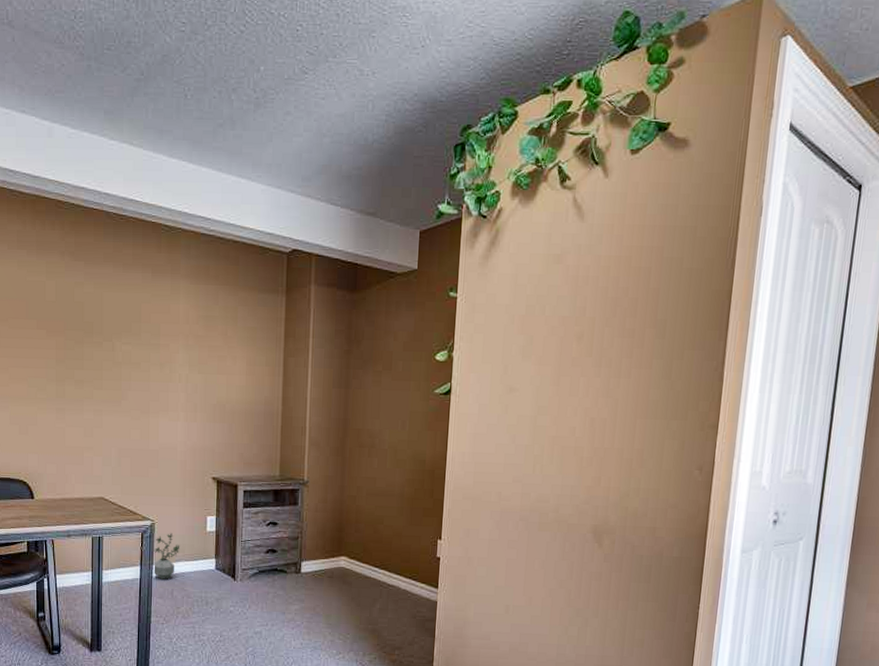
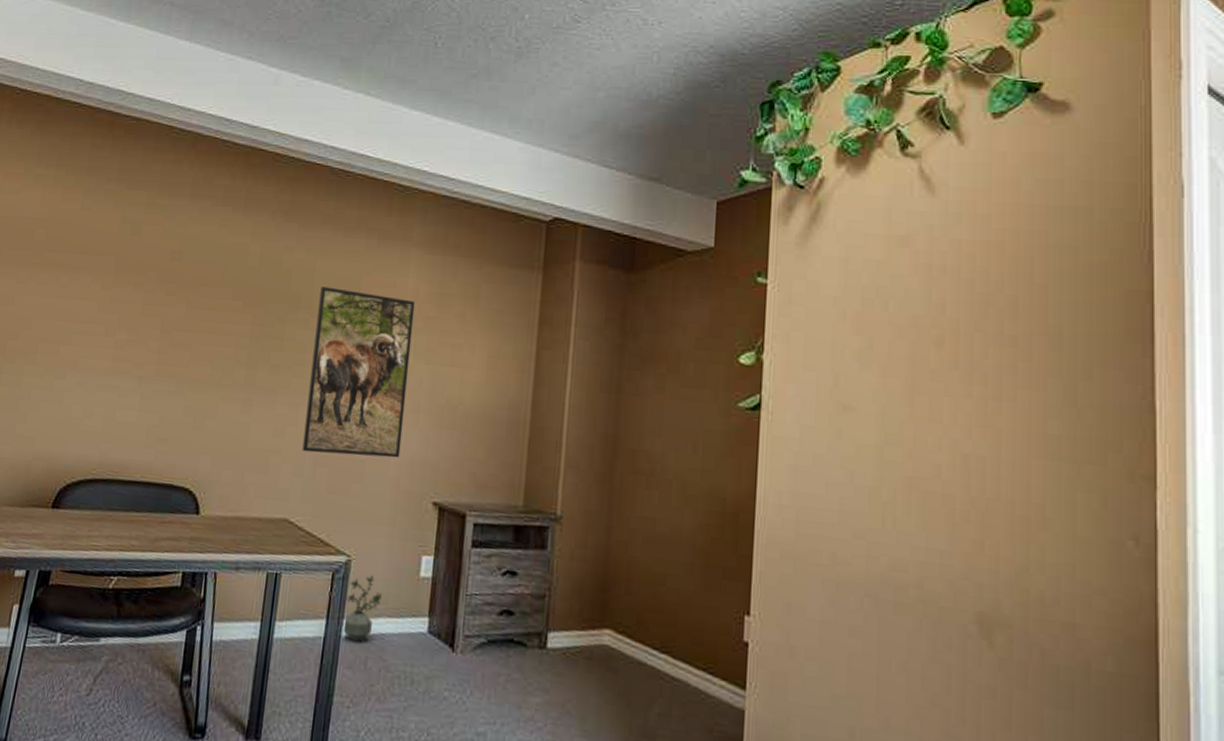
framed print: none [108,315,187,447] -> present [302,287,416,458]

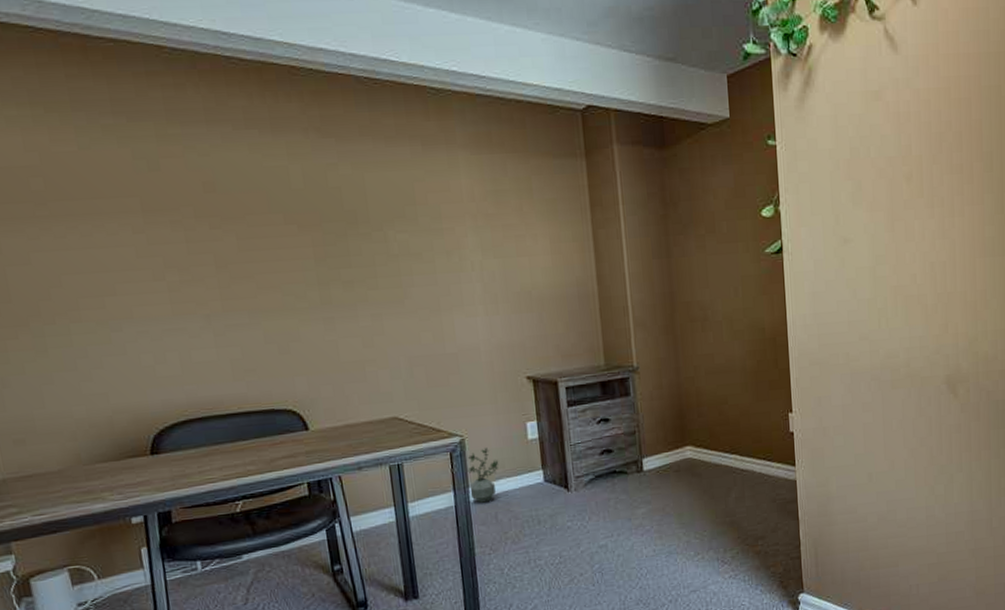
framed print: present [302,287,416,458] -> none [375,198,489,356]

